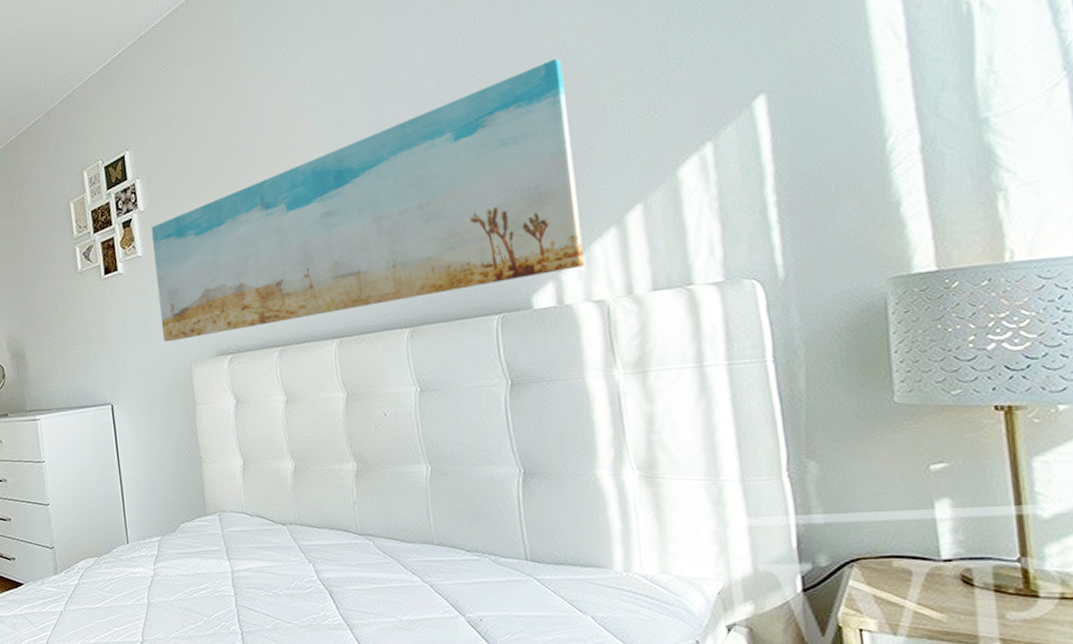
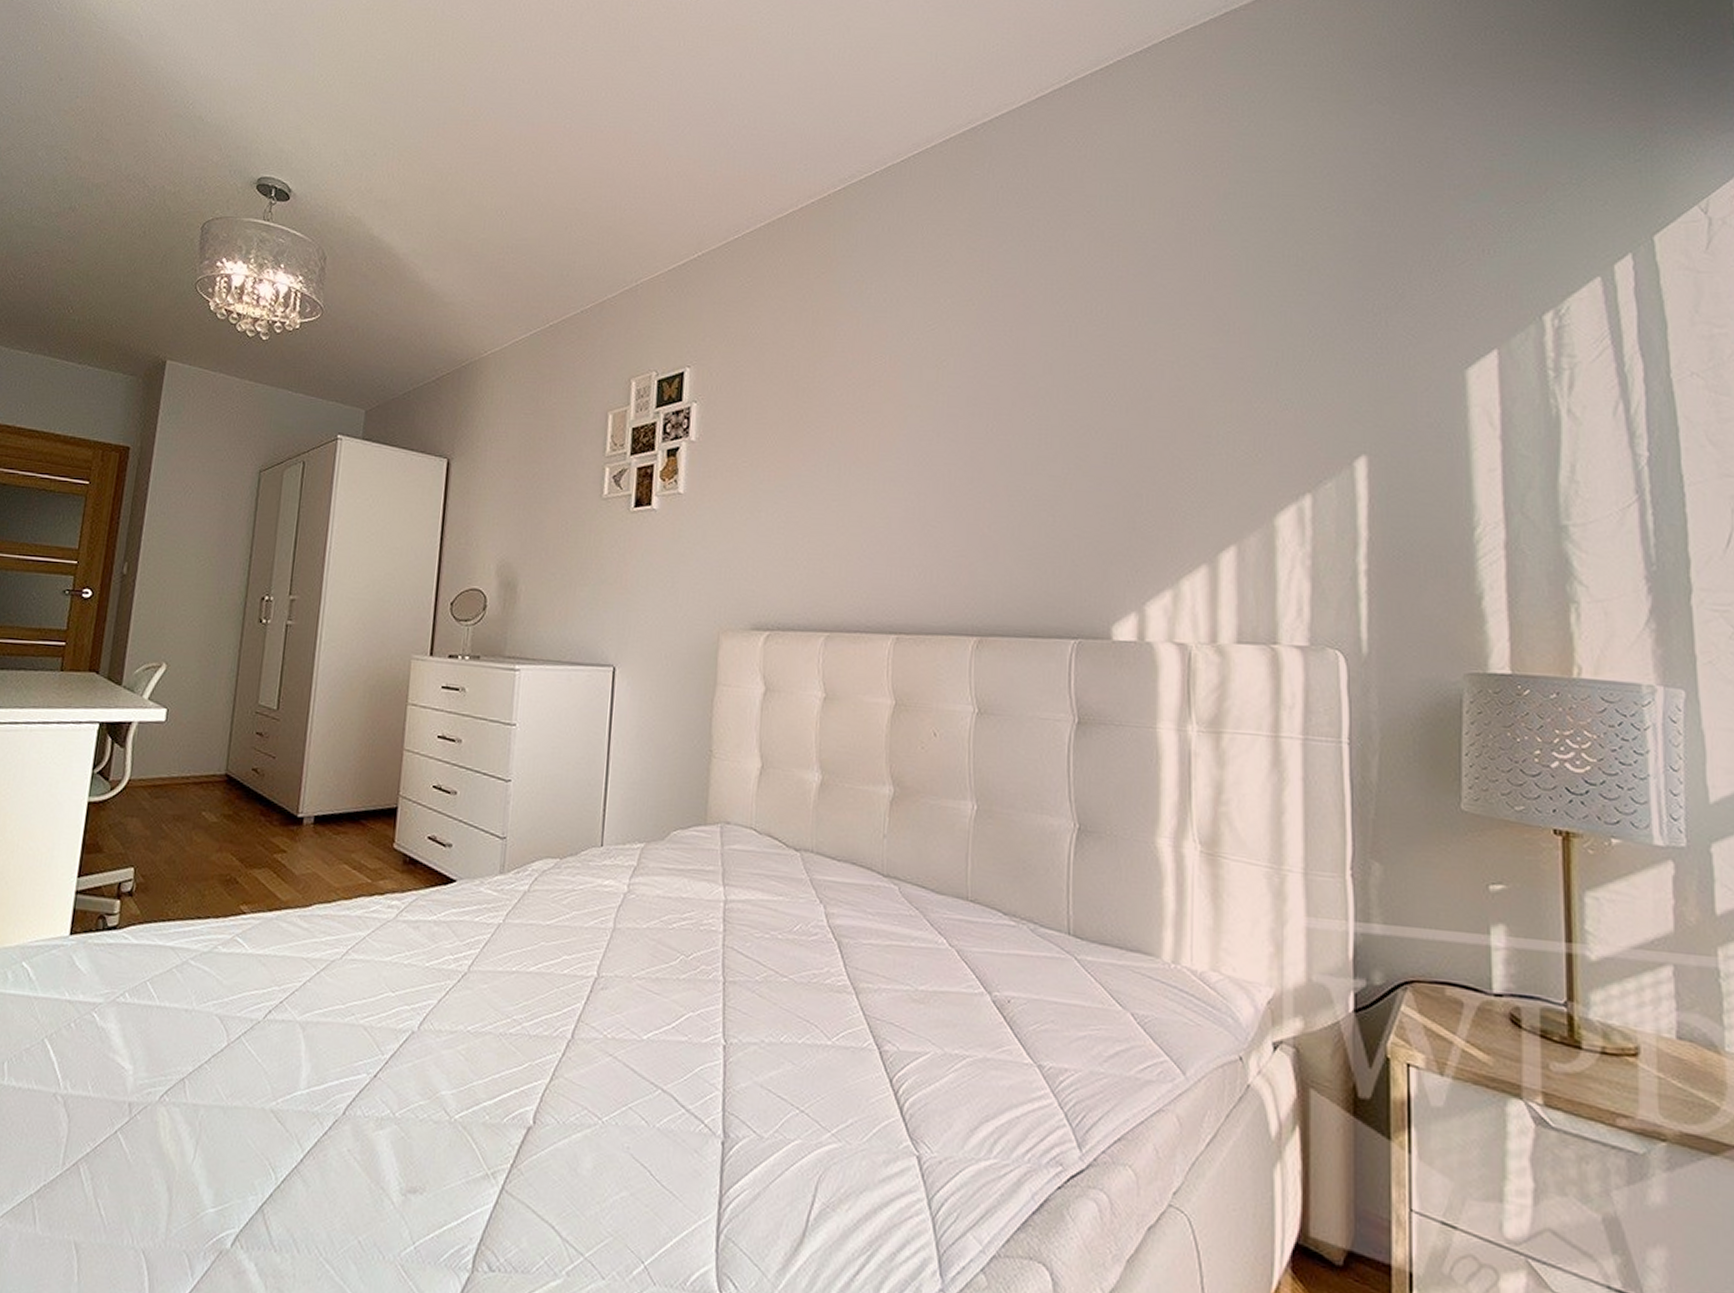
wall art: present [152,58,585,343] -> none [691,371,1173,604]

